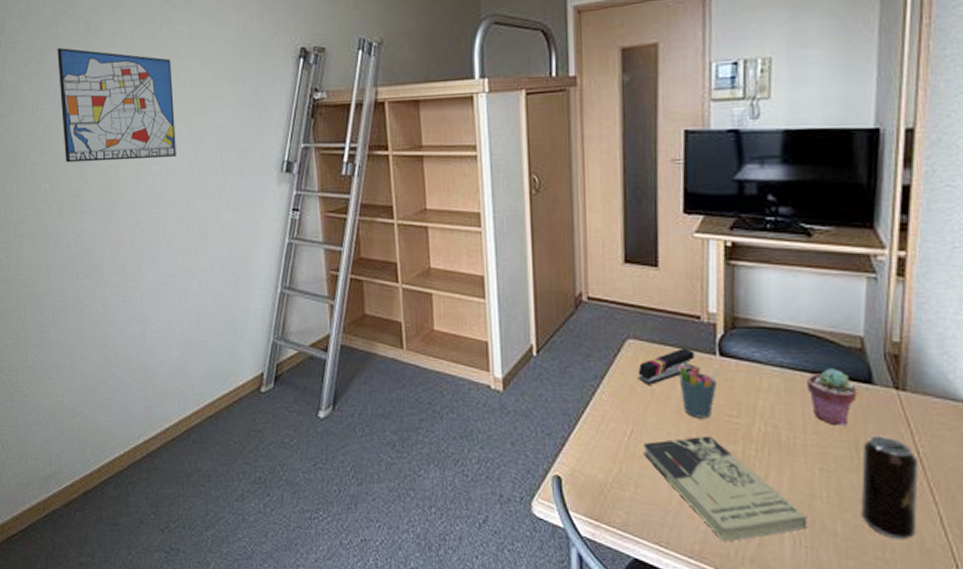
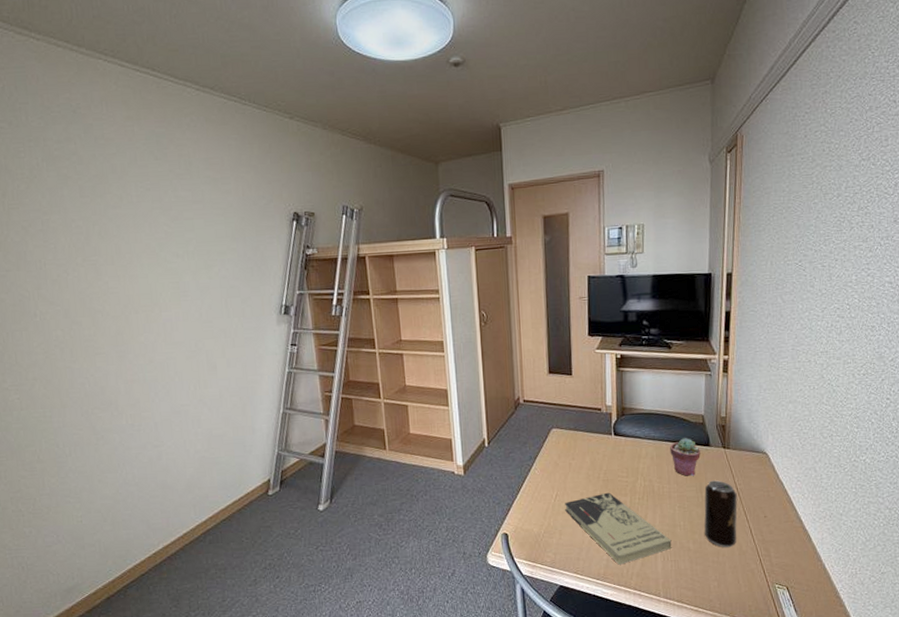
wall art: present [57,47,177,163] -> none [63,208,185,312]
stapler: present [637,348,695,385] -> none [559,432,598,460]
pen holder: present [678,364,719,419] -> none [587,442,614,481]

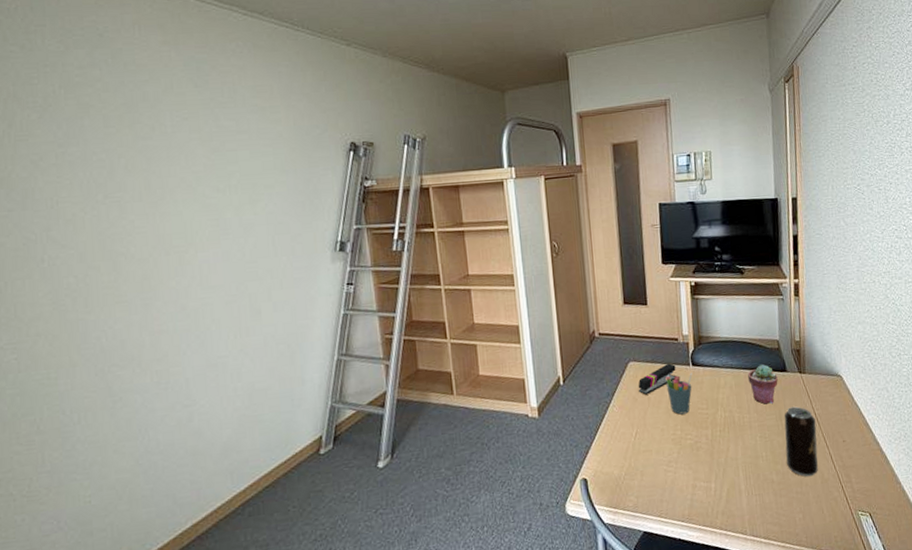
stapler: none [559,432,598,460] -> present [638,363,677,395]
book: present [565,492,672,565] -> none [645,426,756,504]
pen holder: none [587,442,614,481] -> present [666,372,692,415]

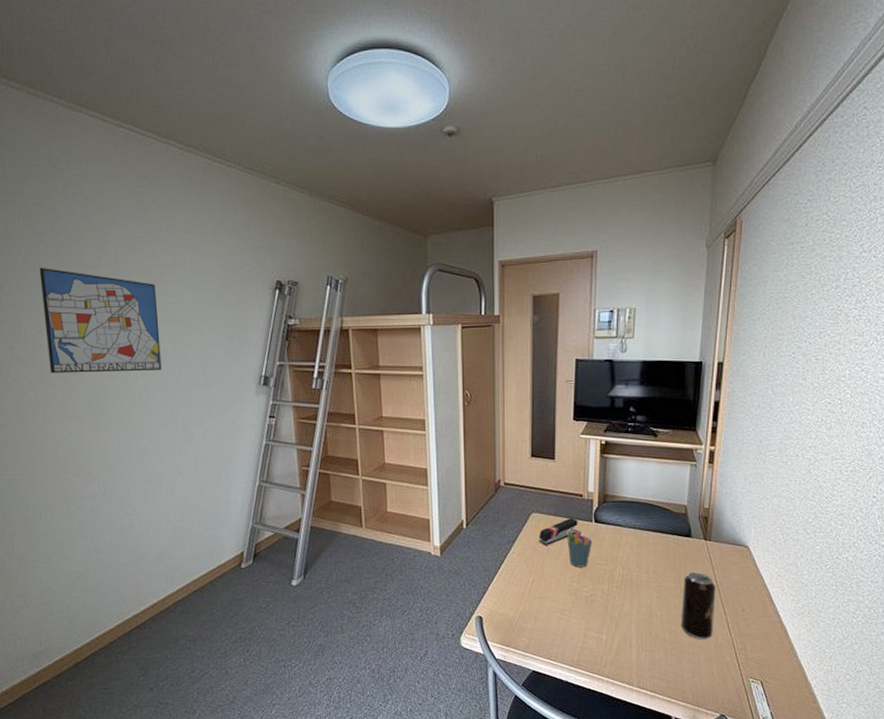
wall art: none [82,140,225,255] -> present [39,267,162,374]
potted succulent: present [748,364,778,405] -> none [651,528,681,567]

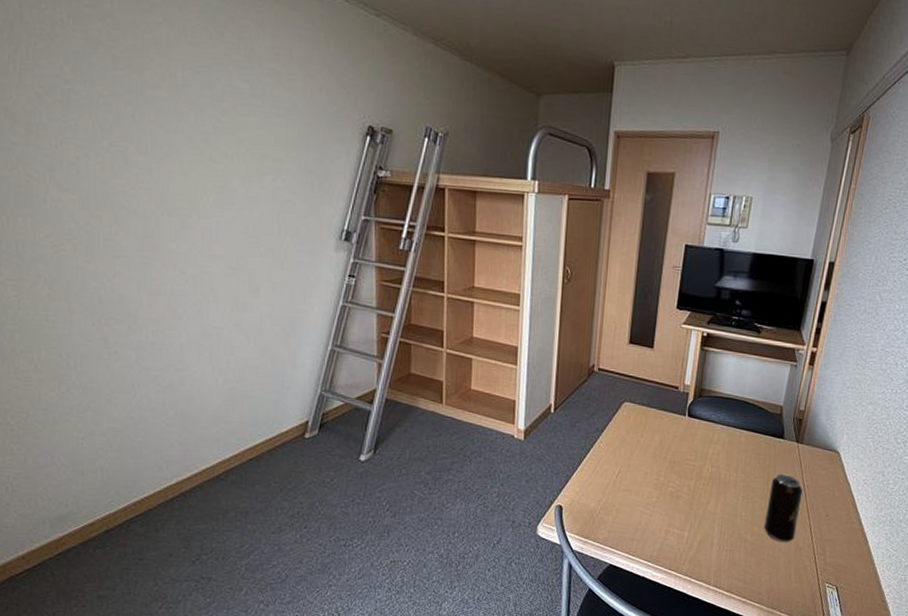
wall art: present [39,267,162,374] -> none [90,79,229,213]
stapler: present [538,518,578,546] -> none [628,410,671,437]
pen holder: present [567,529,594,568] -> none [657,423,687,462]

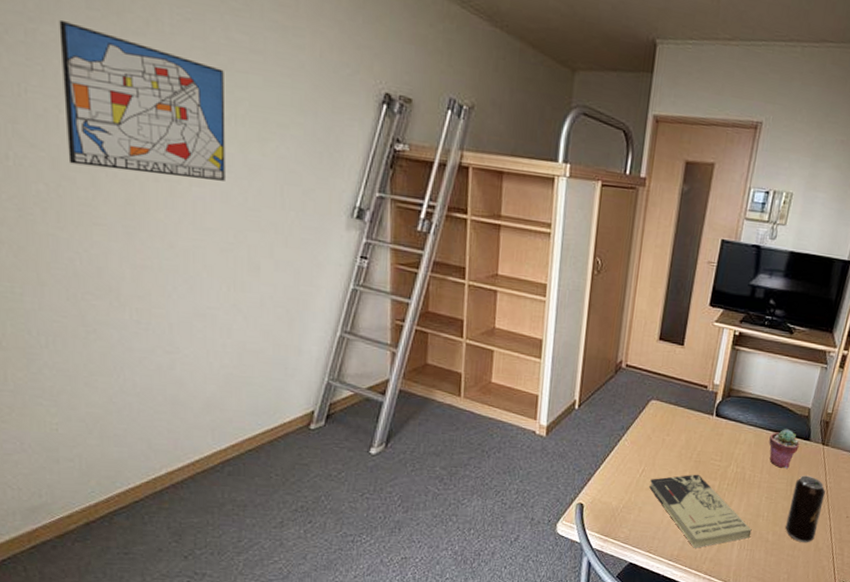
wall art: none [90,79,229,213] -> present [59,19,226,181]
book: none [626,474,730,549] -> present [649,474,752,548]
potted succulent: none [742,427,773,467] -> present [769,429,800,468]

